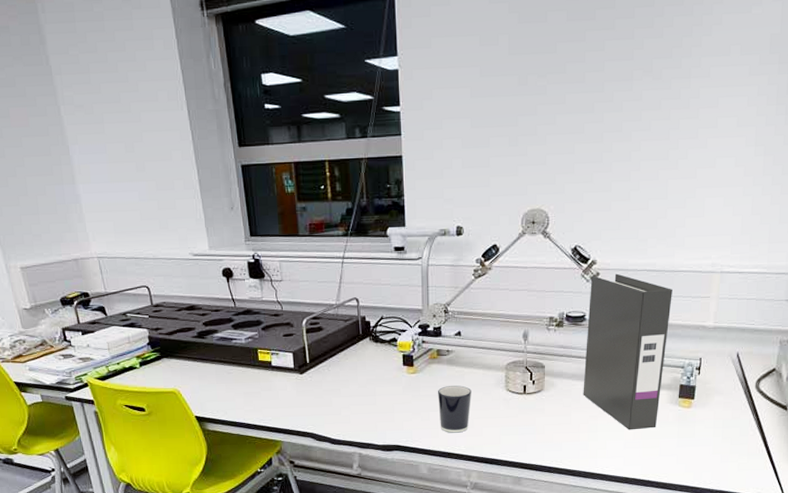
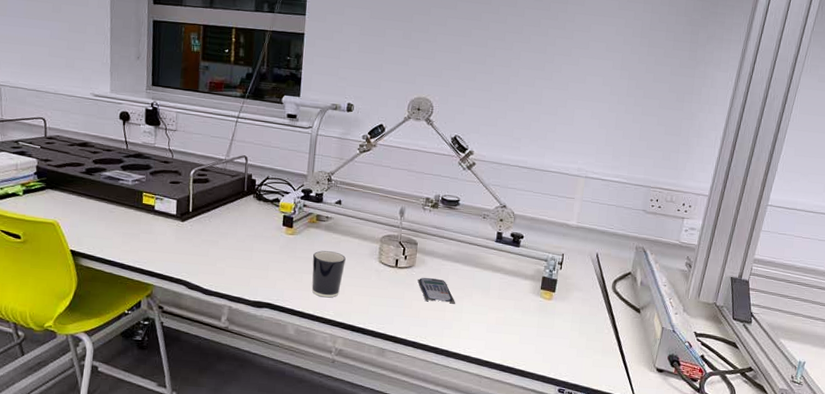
calculator: none [548,400,590,425] -> present [418,277,456,304]
binder: present [583,273,673,430] -> none [451,164,541,316]

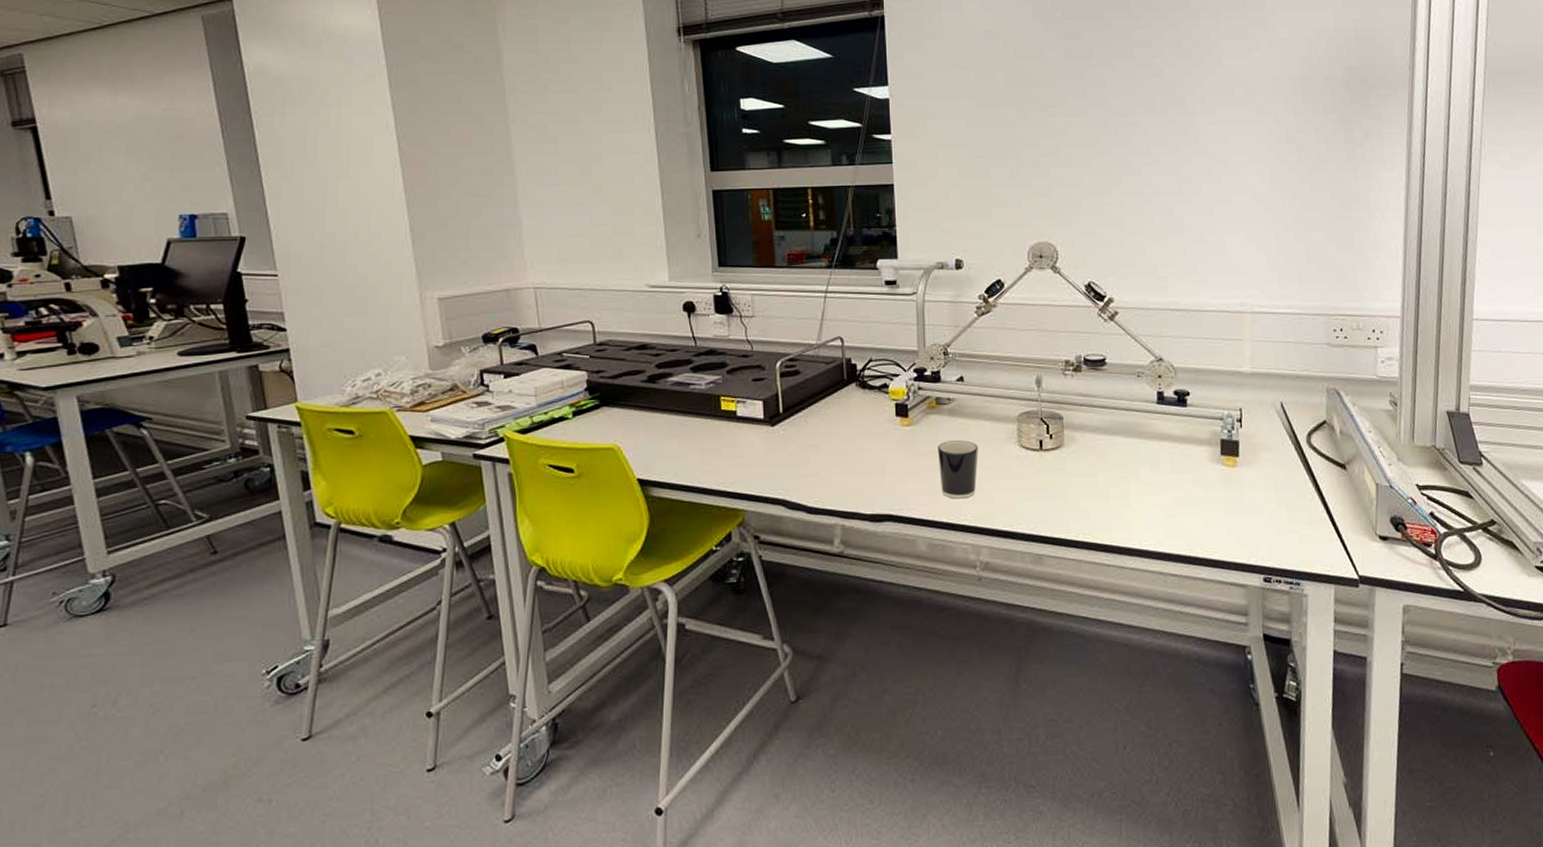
calculator: present [418,277,456,304] -> none [1070,457,1121,488]

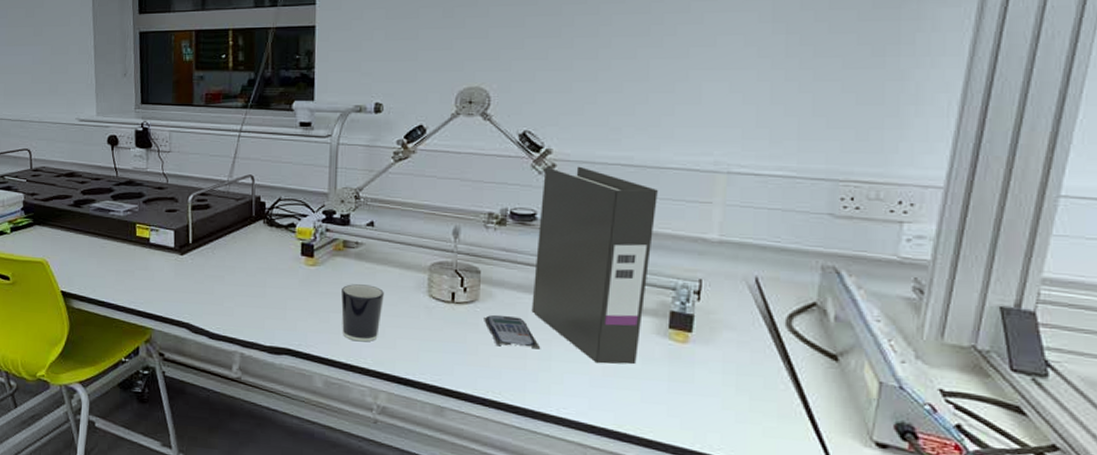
calculator: none [1070,457,1121,488] -> present [484,314,541,350]
binder: none [1108,312,1202,495] -> present [531,166,658,365]

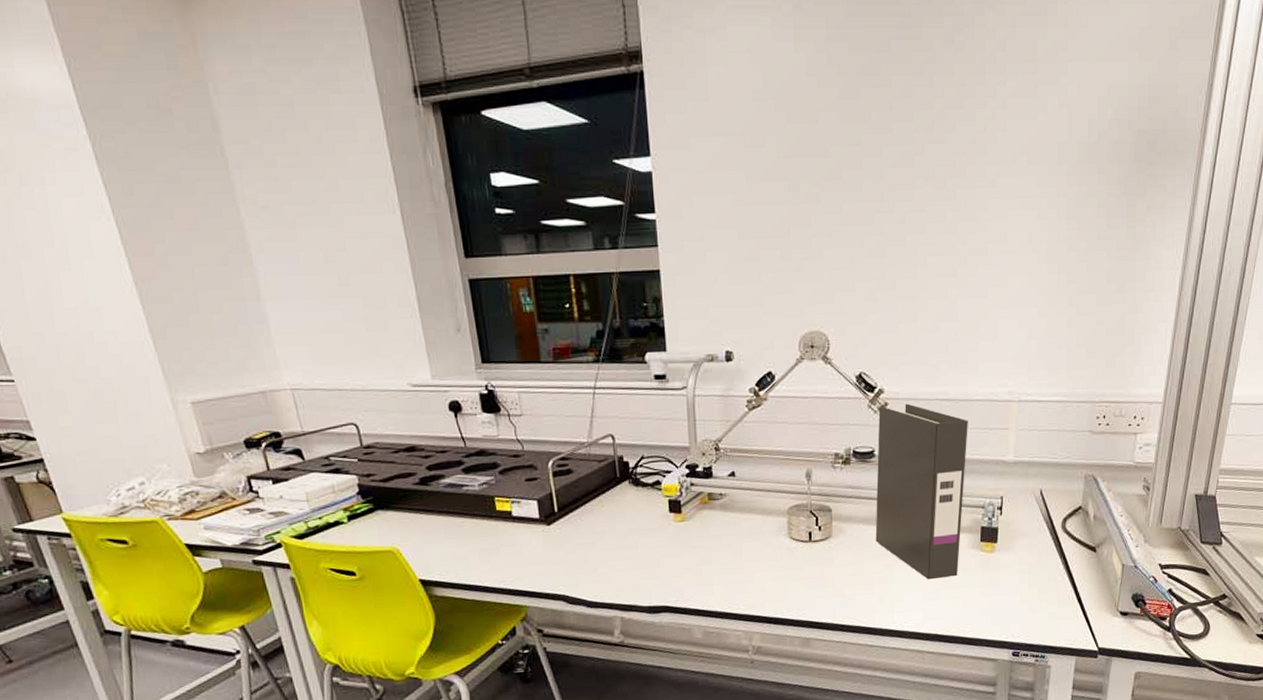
mug: present [340,284,384,342] -> none [710,534,750,590]
calculator: present [484,314,541,350] -> none [837,547,885,576]

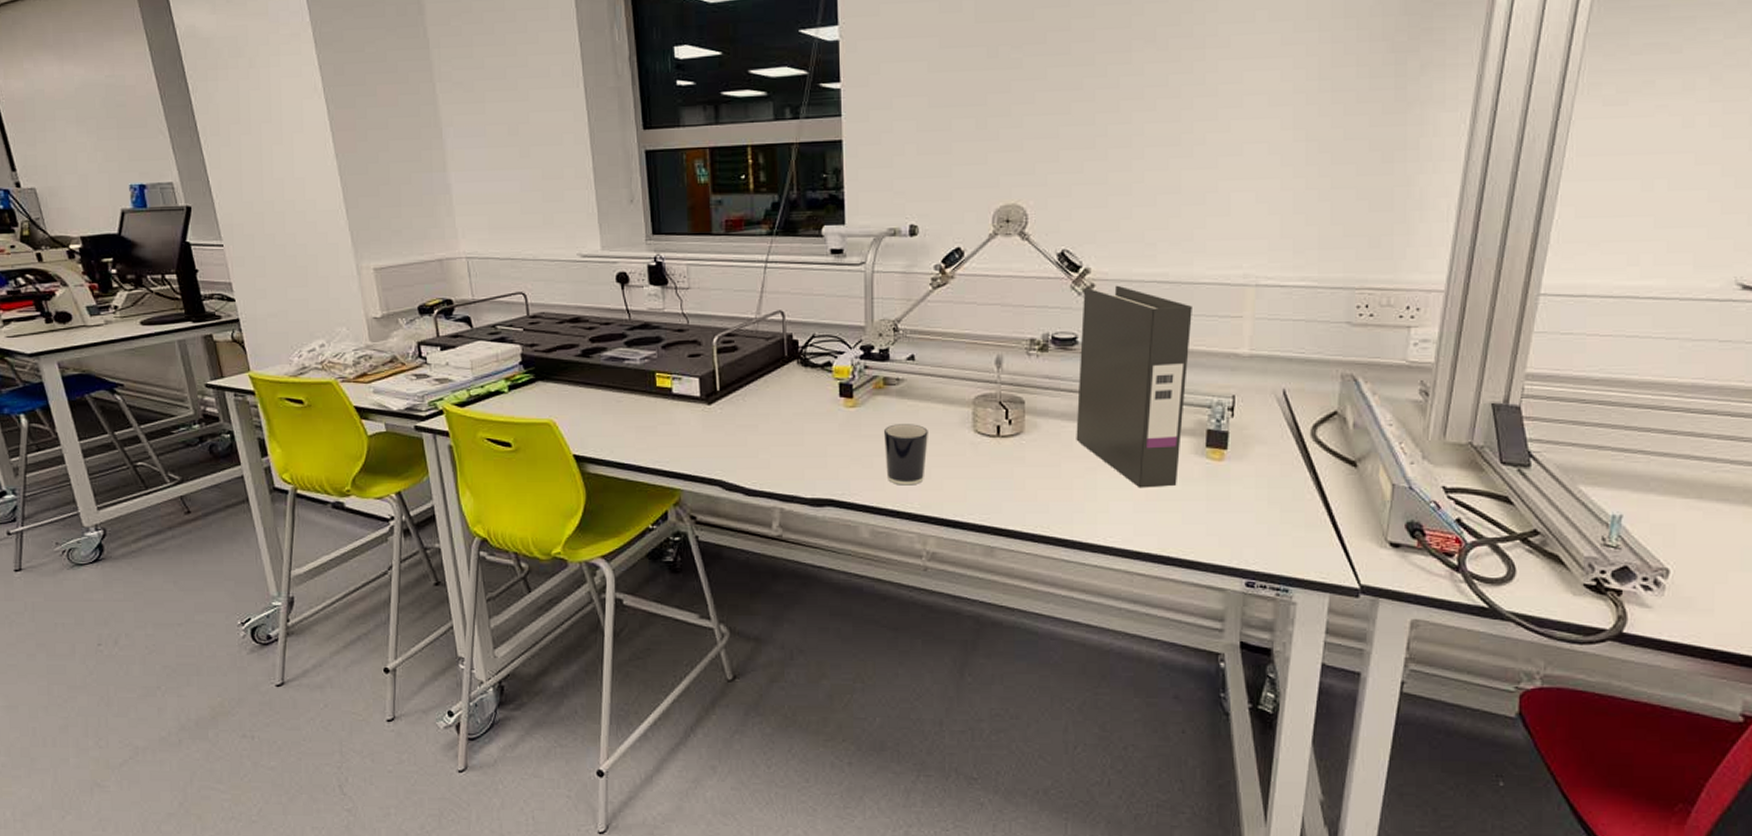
mug: none [710,534,750,590] -> present [883,424,928,486]

